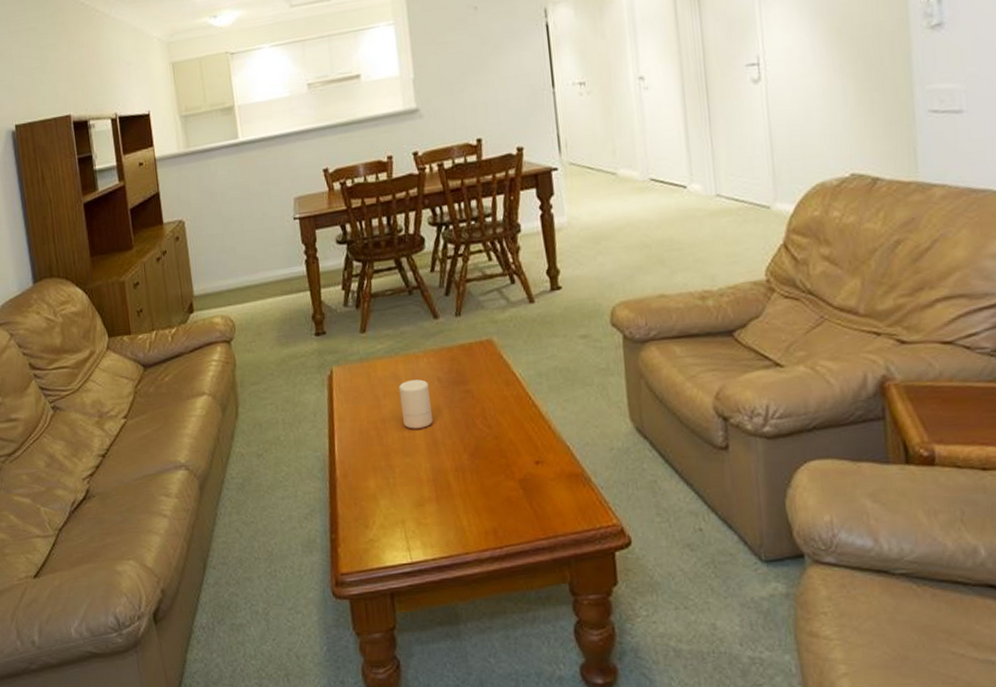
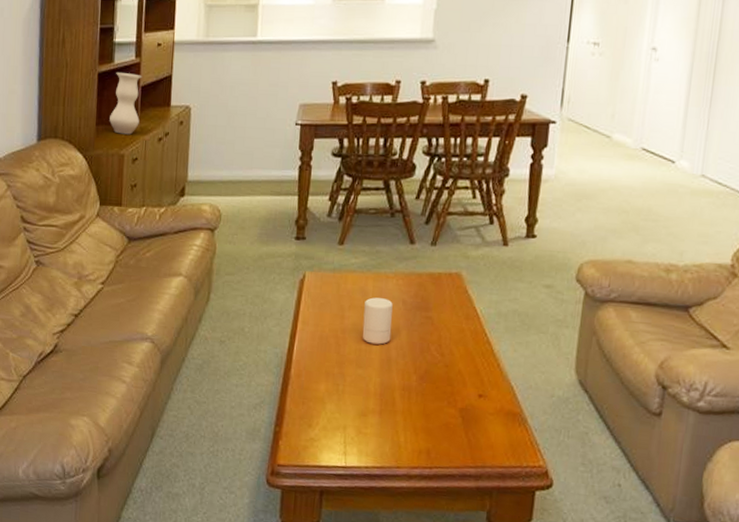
vase: none [102,197,135,262] -> present [109,71,142,135]

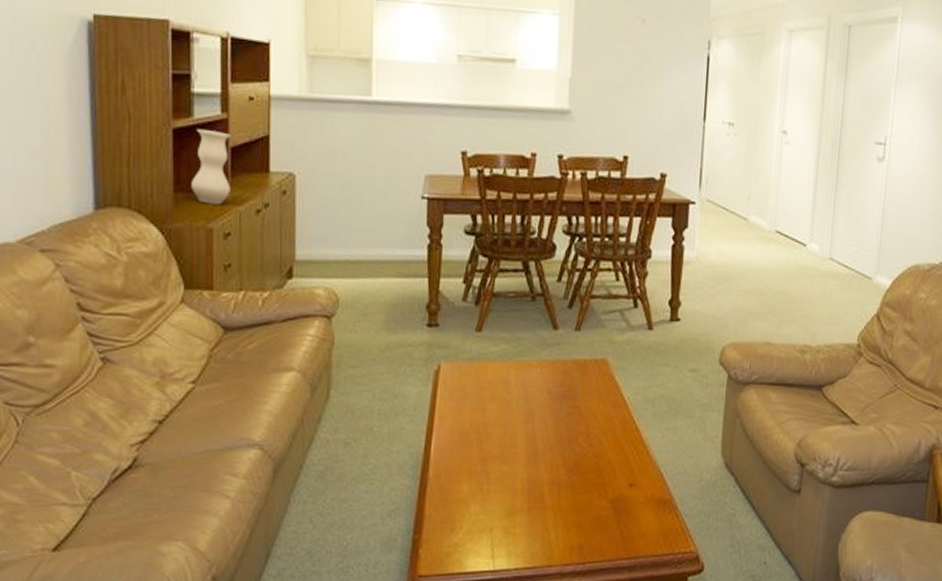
candle: present [362,297,393,345] -> none [506,388,538,438]

